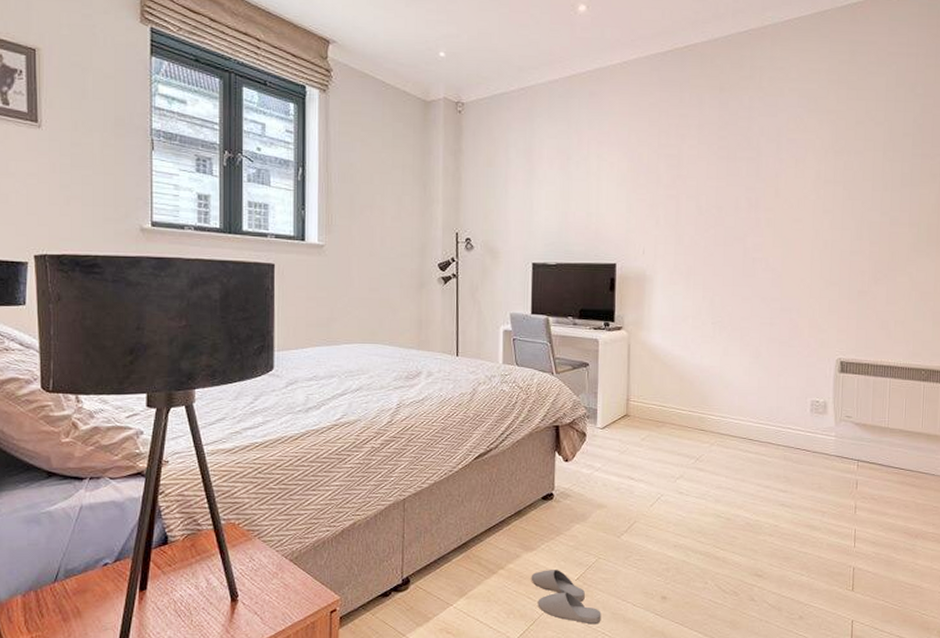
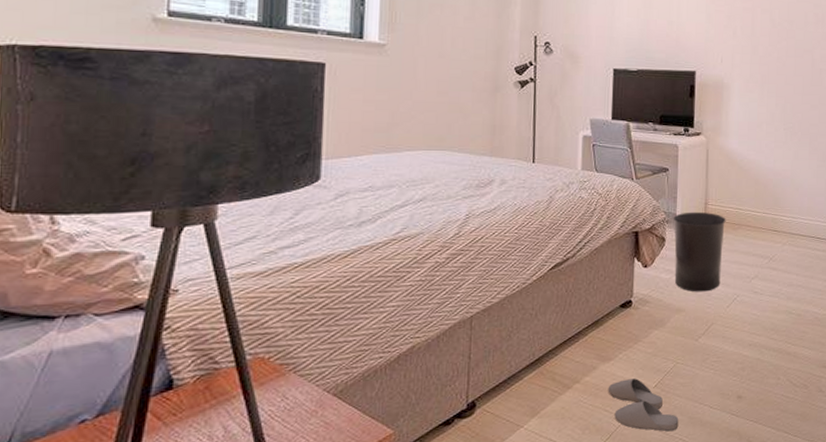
waste bin: none [594,407,649,489] -> present [673,211,726,292]

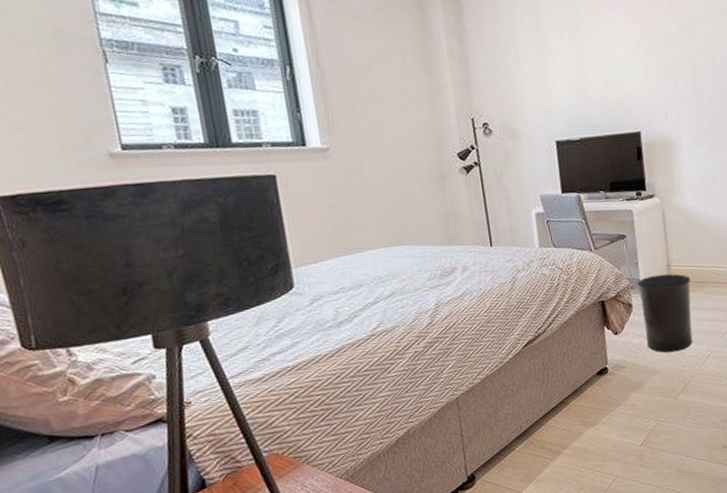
slippers: present [608,378,679,432] -> none [596,439,669,485]

